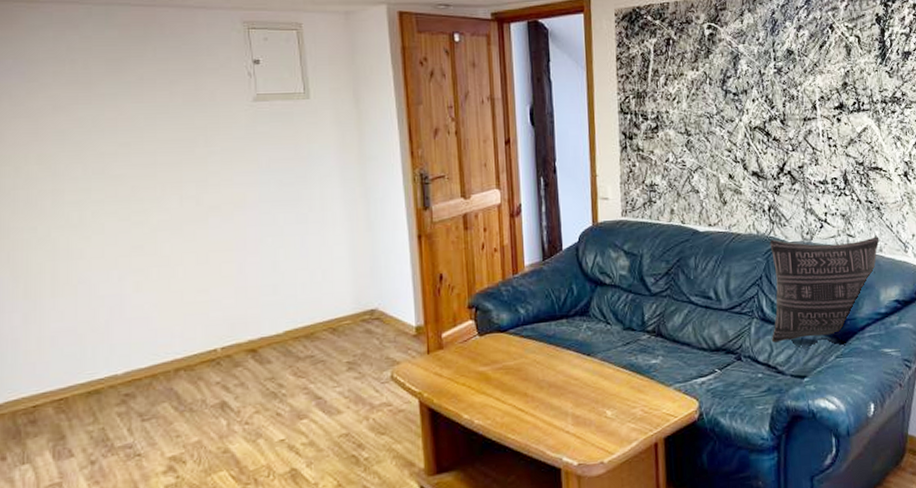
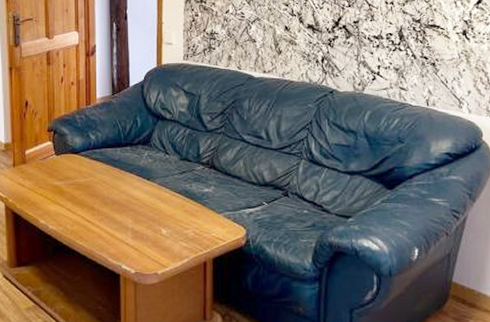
pillow: present [770,236,880,343] -> none [318,88,433,183]

